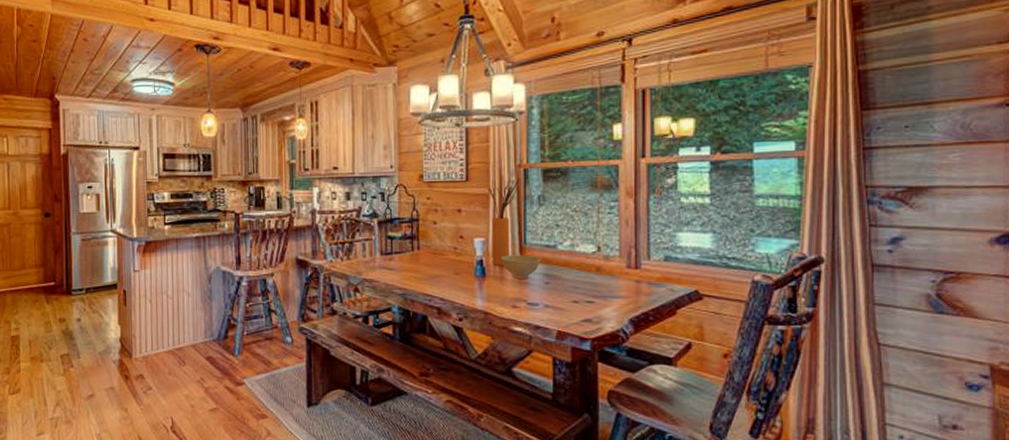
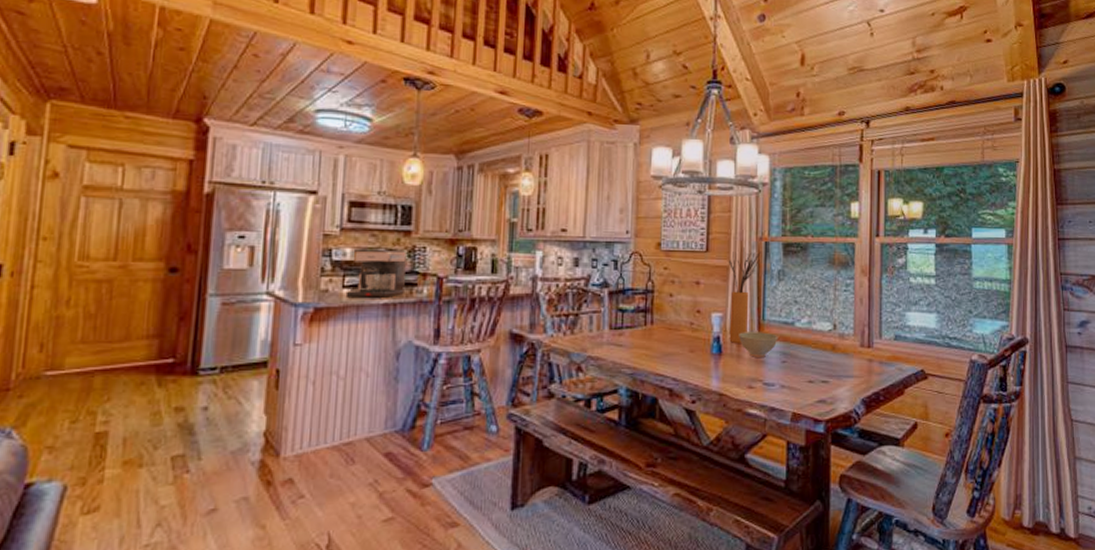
coffee maker: none [167,193,210,233] -> present [345,250,406,299]

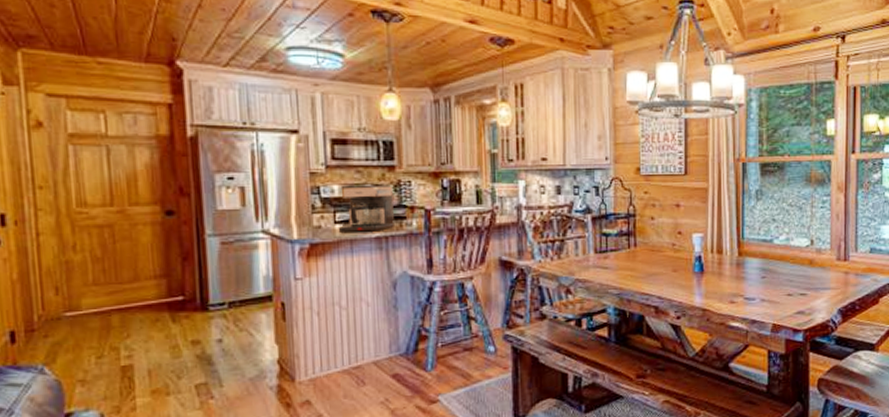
vase: present [728,246,761,344] -> none [707,168,739,263]
bowl: present [739,332,778,357] -> none [719,250,758,274]

